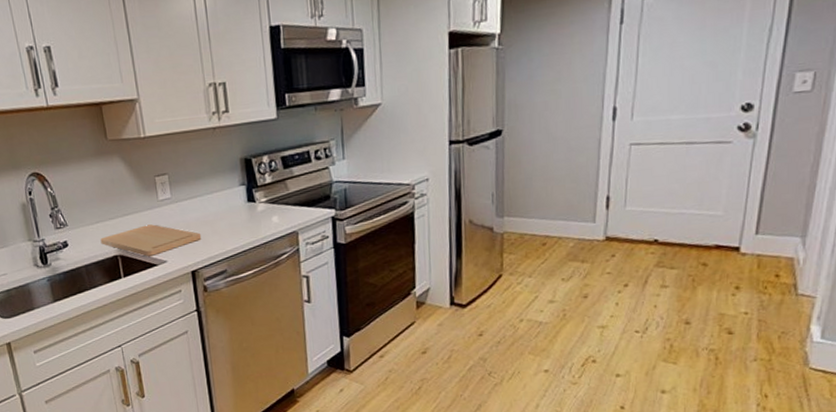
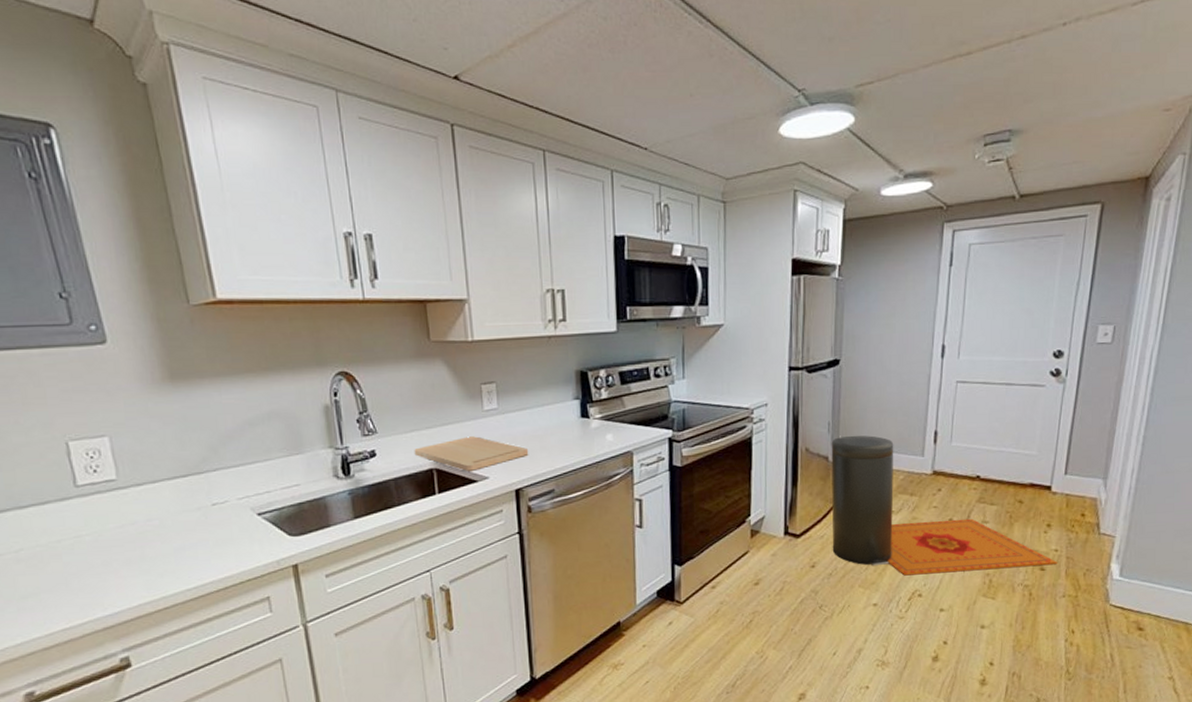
pedal bin: none [495,204,564,334] -> present [831,435,894,567]
doormat: none [558,283,748,342] -> present [887,518,1057,576]

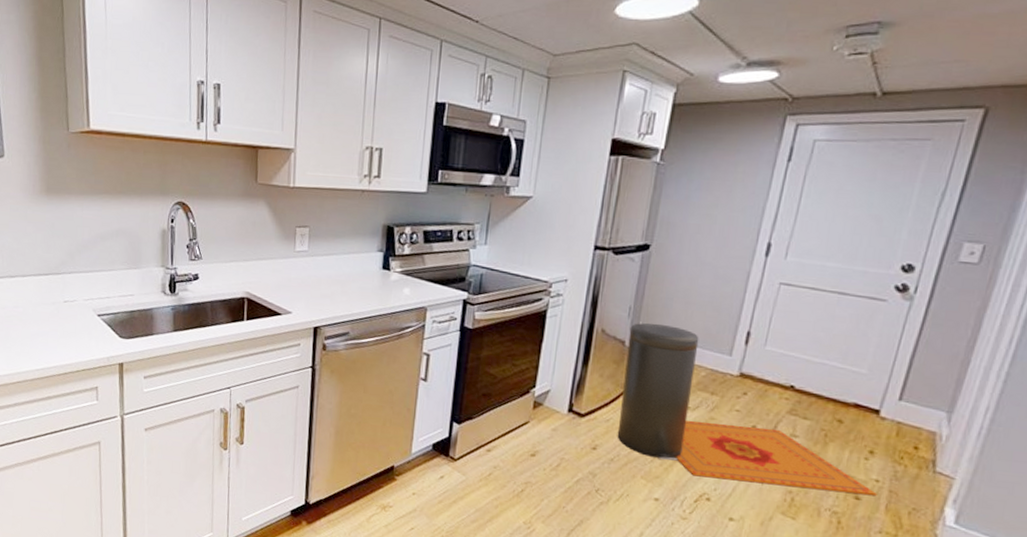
cutting board: present [414,436,529,471] -> none [230,272,331,305]

